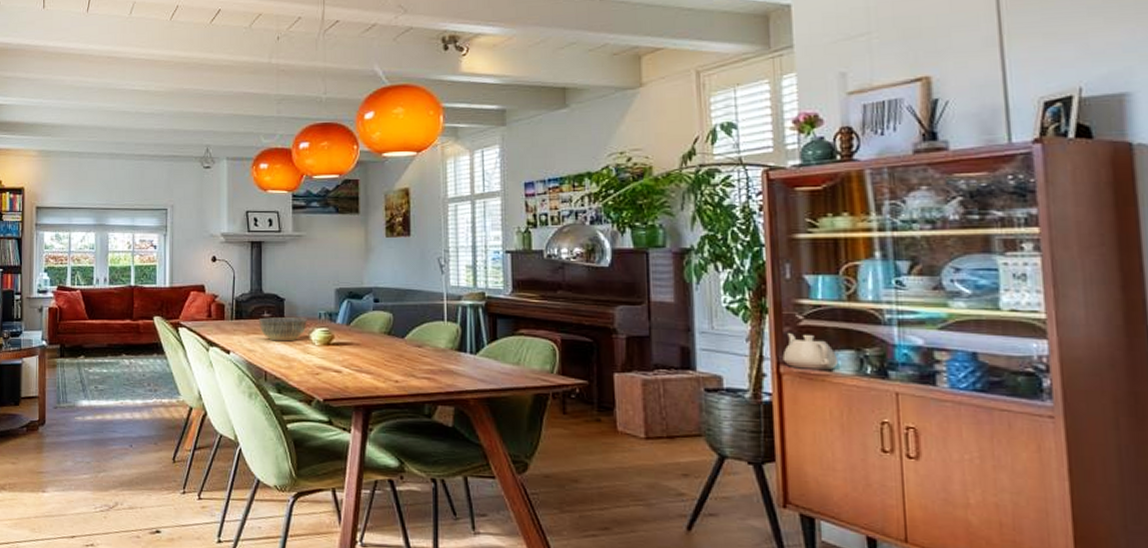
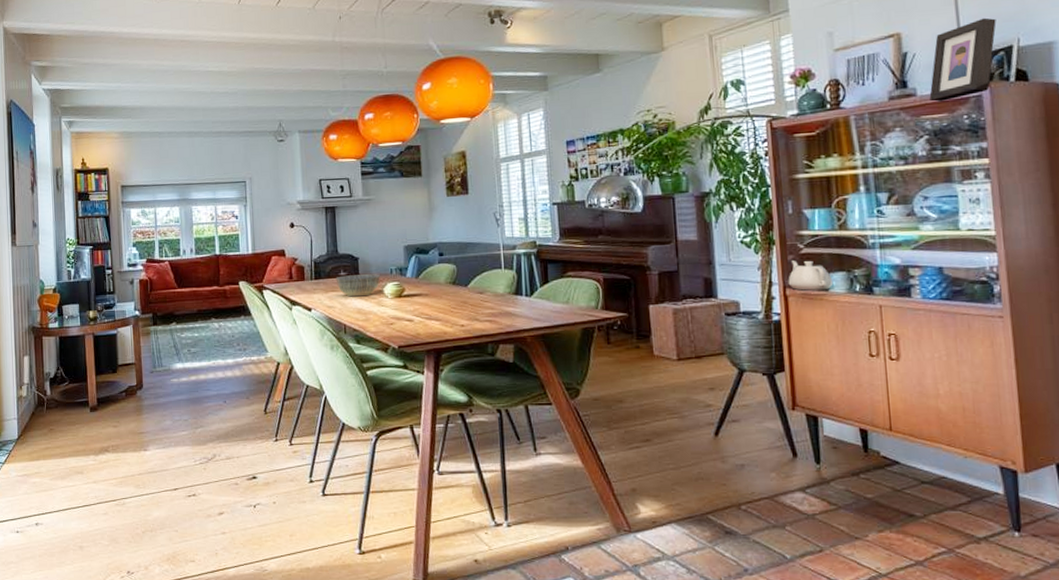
picture frame: none [965,62,1052,158] -> present [929,17,997,102]

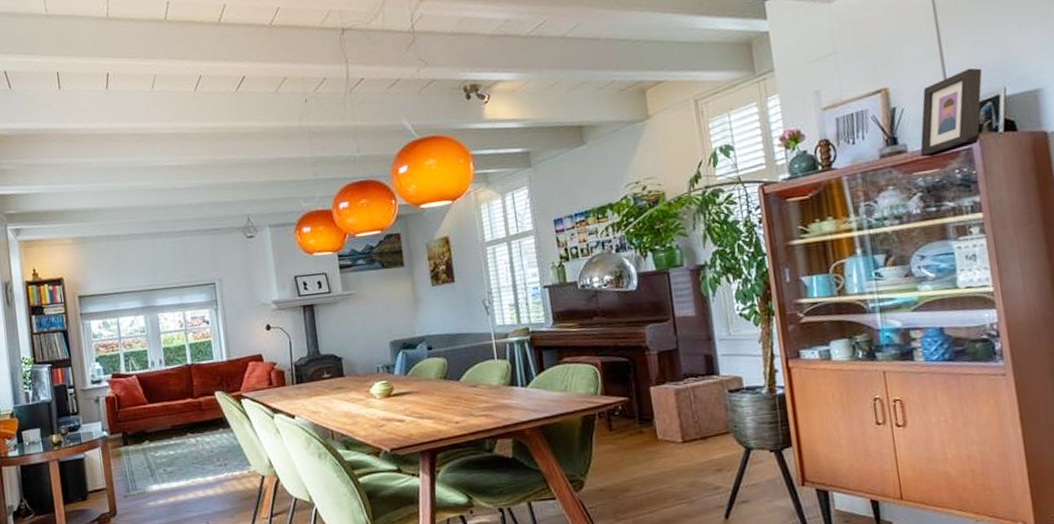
bowl: present [335,274,380,297] -> none [319,373,367,400]
teapot: present [788,259,834,291] -> none [789,329,836,362]

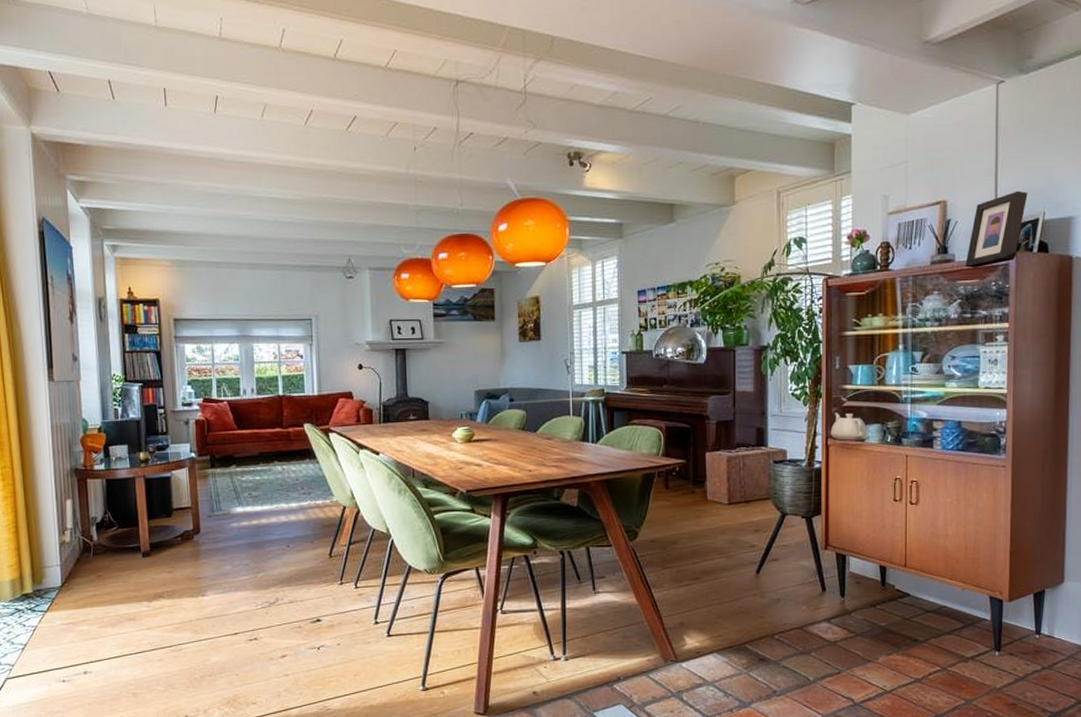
teapot: none [789,329,836,362] -> present [830,412,869,441]

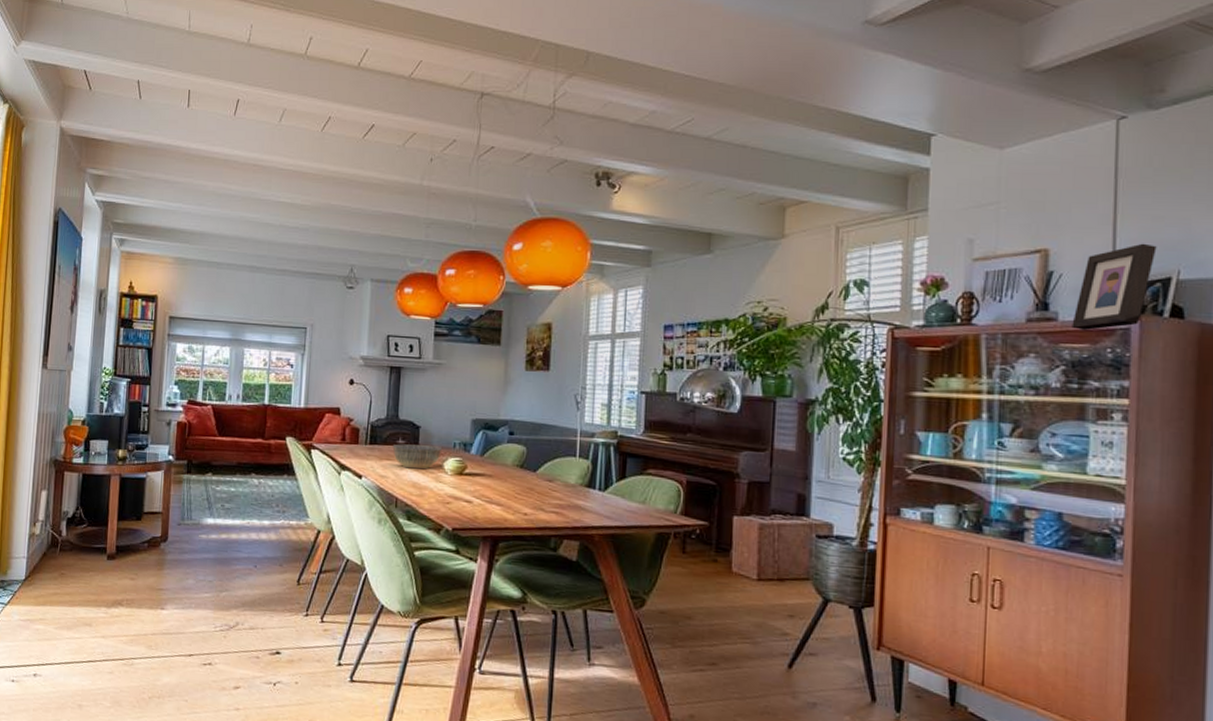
bowl: none [405,418,450,441] -> present [392,444,441,470]
teapot: present [830,412,869,441] -> none [889,485,940,523]

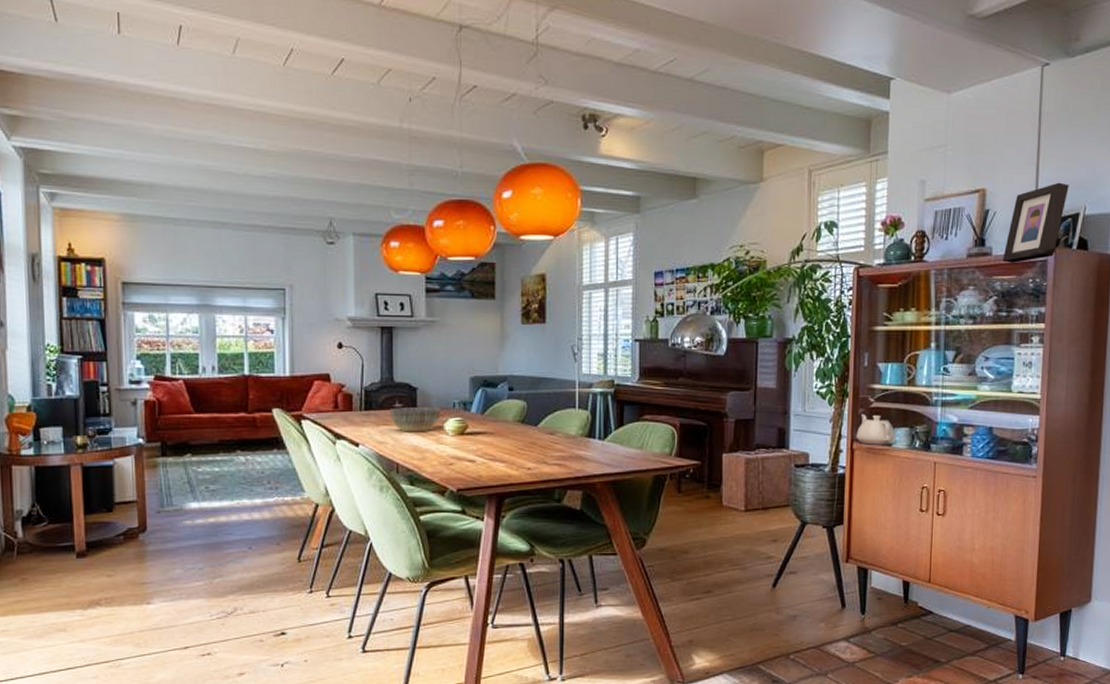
teapot: none [889,485,940,523] -> present [856,413,897,445]

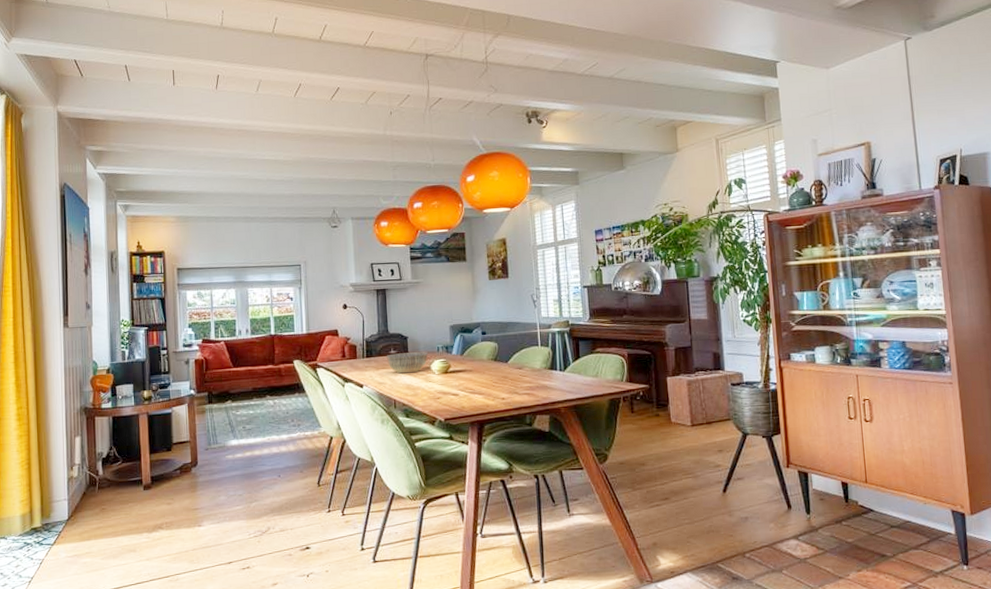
teapot: present [856,413,897,445] -> none [782,336,819,363]
picture frame: present [1002,182,1069,263] -> none [893,131,944,201]

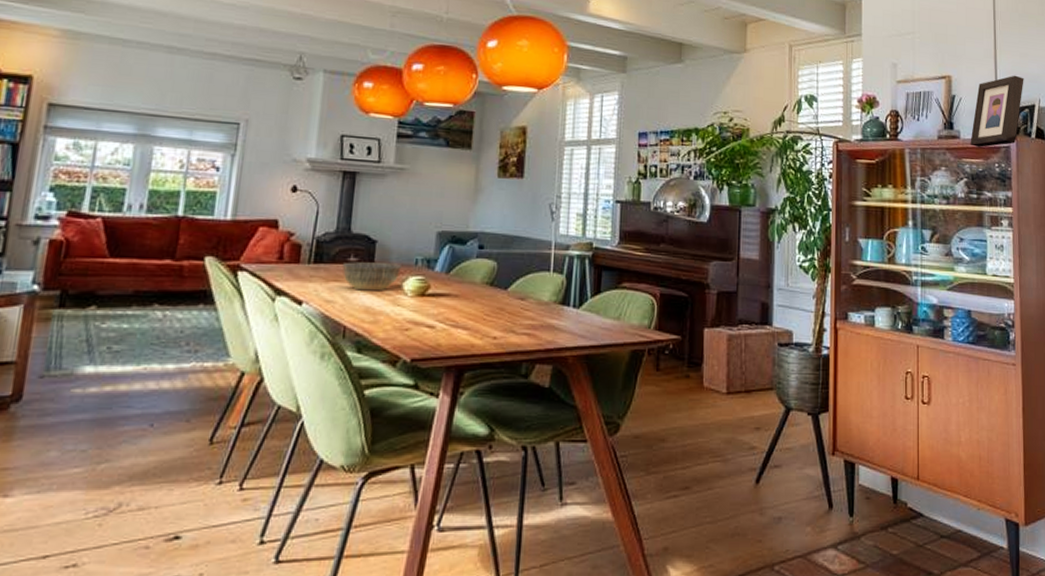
picture frame: none [893,131,944,201] -> present [970,75,1024,148]

